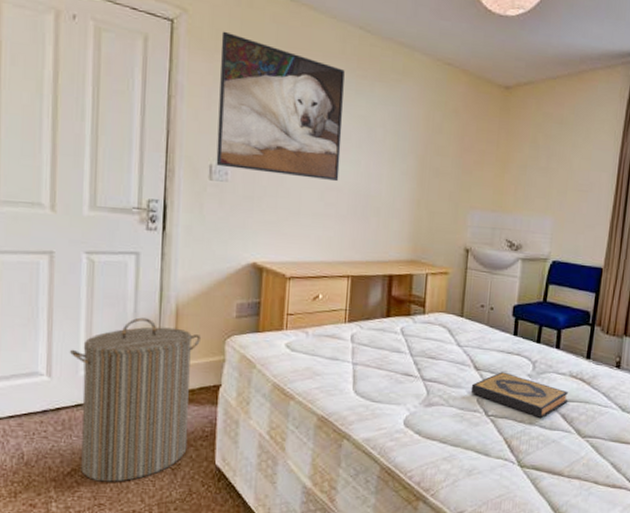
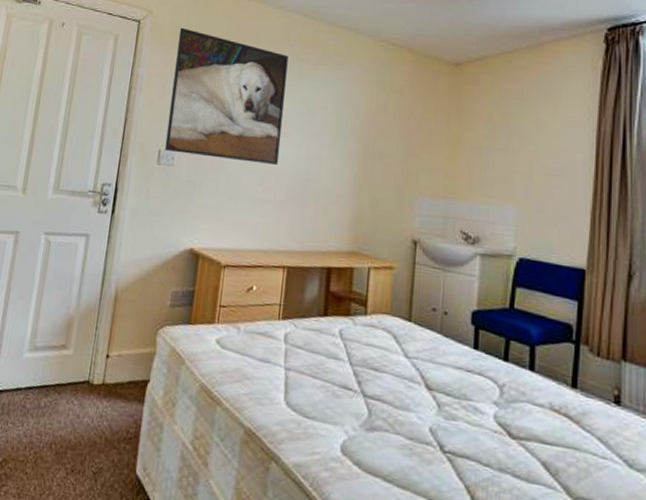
laundry hamper: present [69,317,202,482] -> none [11,300,136,481]
hardback book: present [470,372,569,418] -> none [421,394,551,463]

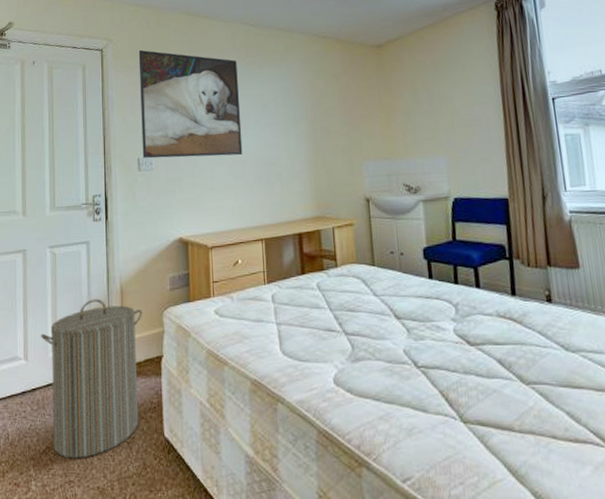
laundry hamper: none [11,300,136,481] -> present [40,299,143,458]

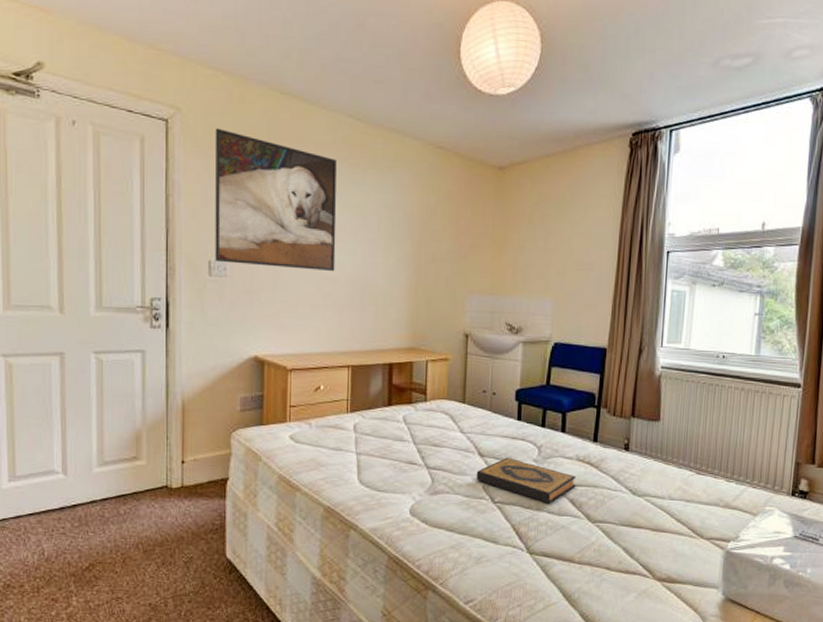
laundry hamper: present [40,299,143,458] -> none [82,414,208,576]
hardback book: none [395,318,502,365] -> present [476,457,577,503]

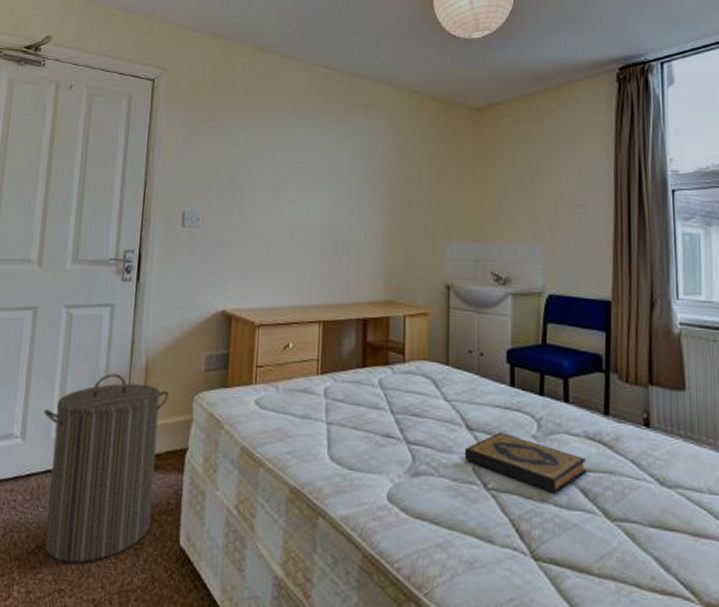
laundry hamper: none [82,414,208,576] -> present [43,373,170,564]
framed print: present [214,128,337,272] -> none [188,84,311,221]

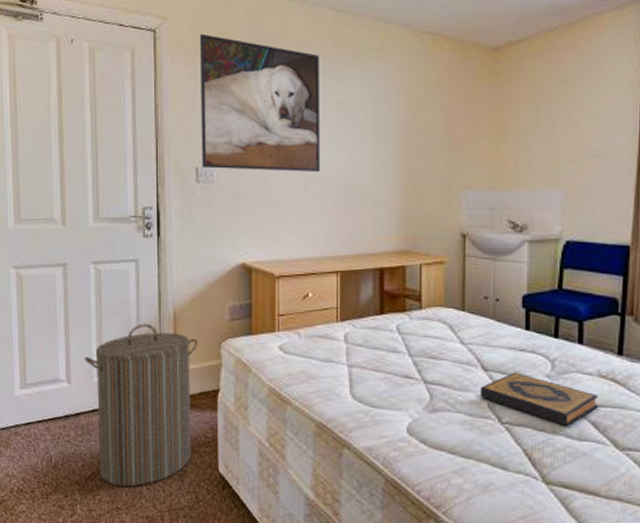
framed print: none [188,84,311,221] -> present [199,33,321,173]

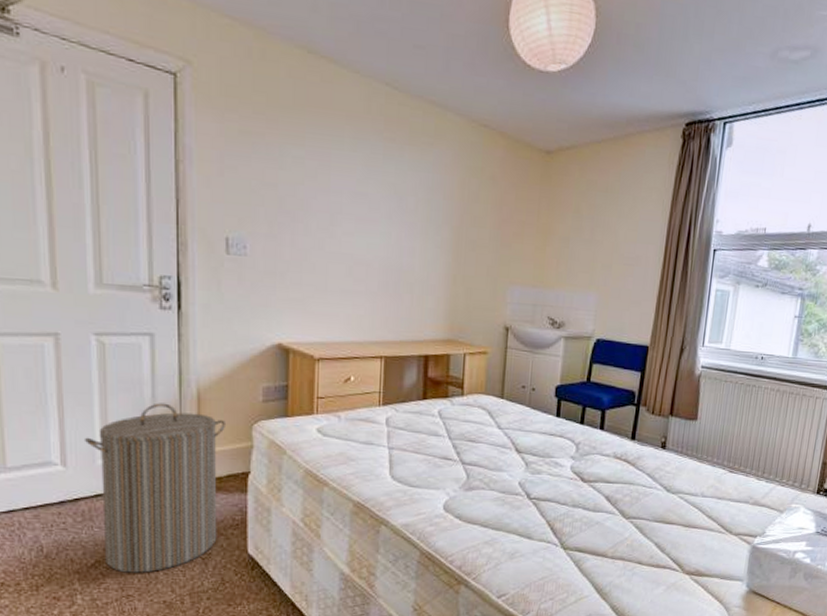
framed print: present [199,33,321,173] -> none [231,86,371,256]
hardback book: present [480,372,599,426] -> none [512,454,613,500]

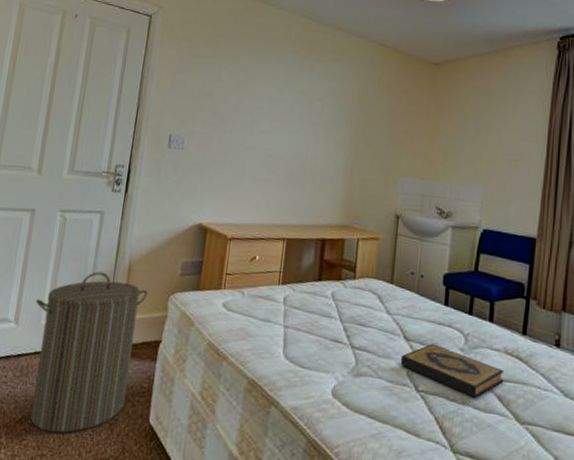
hardback book: none [512,454,613,500] -> present [400,343,505,398]

